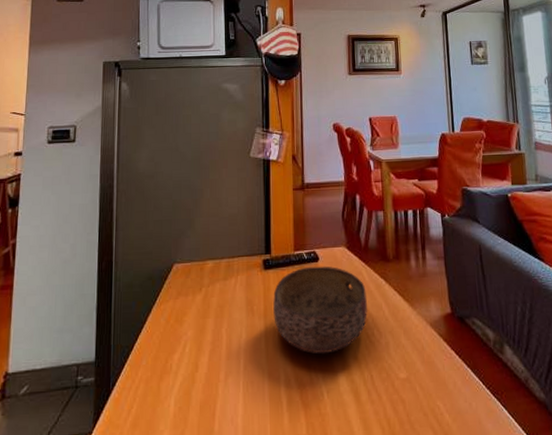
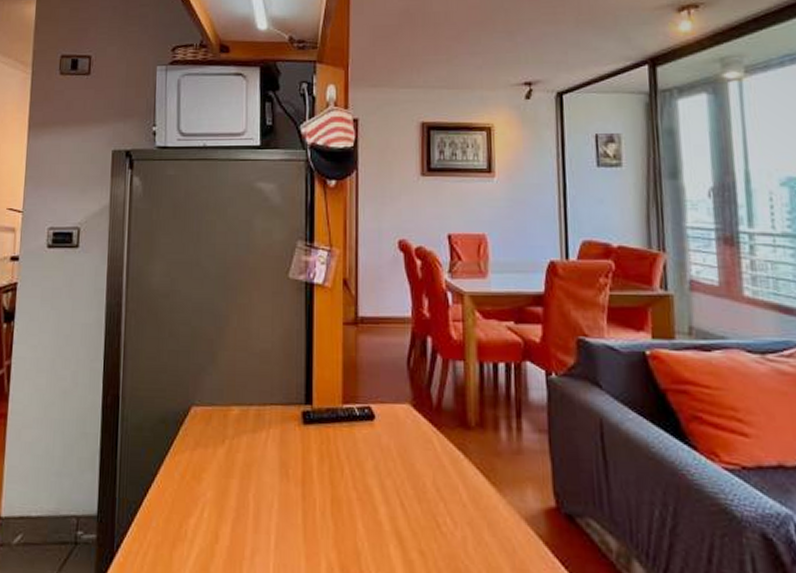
bowl: present [273,266,367,354] -> none [314,425,438,542]

